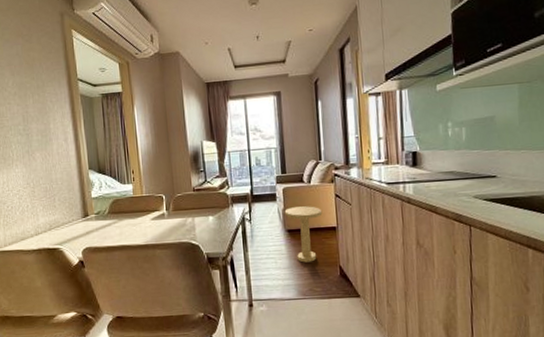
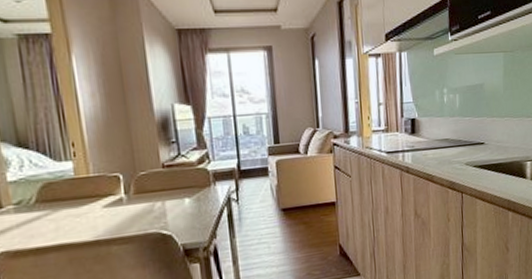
side table: present [284,206,323,263] -> none [278,180,321,245]

